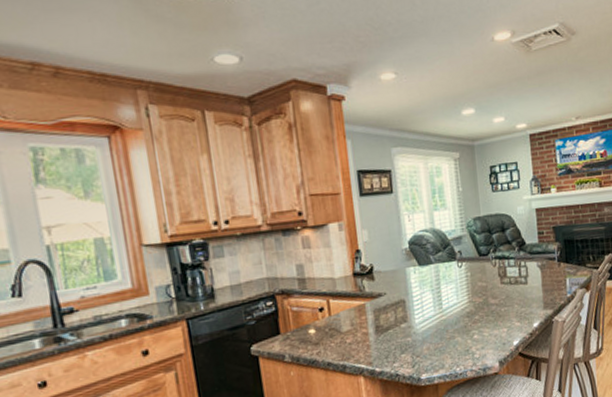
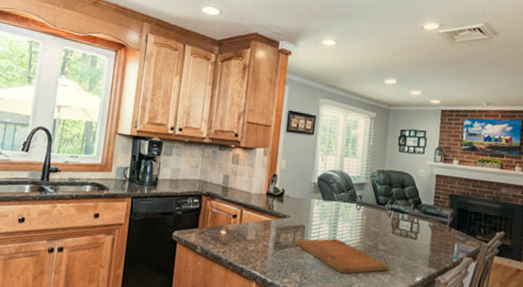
cutting board: none [398,304,504,341] -> present [295,238,389,274]

